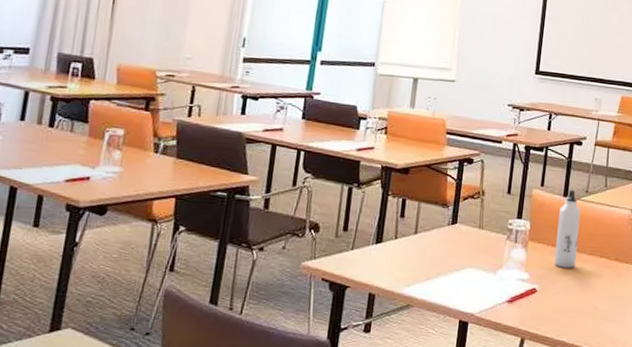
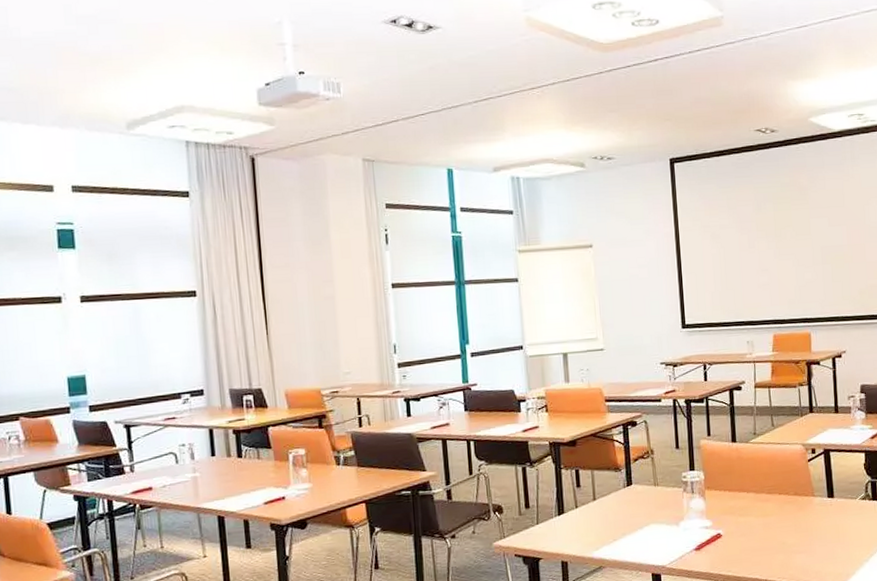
water bottle: present [554,189,581,268] -> none [730,434,756,510]

